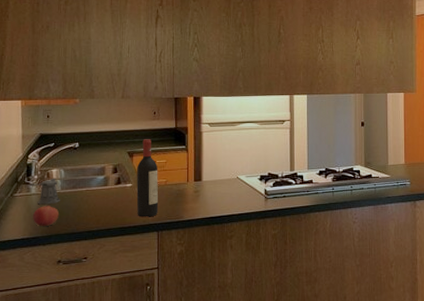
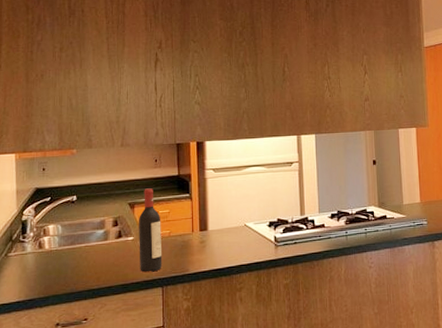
pepper shaker: present [30,178,60,205] -> none [25,234,58,264]
pomegranate: present [33,205,60,226] -> none [29,263,57,287]

